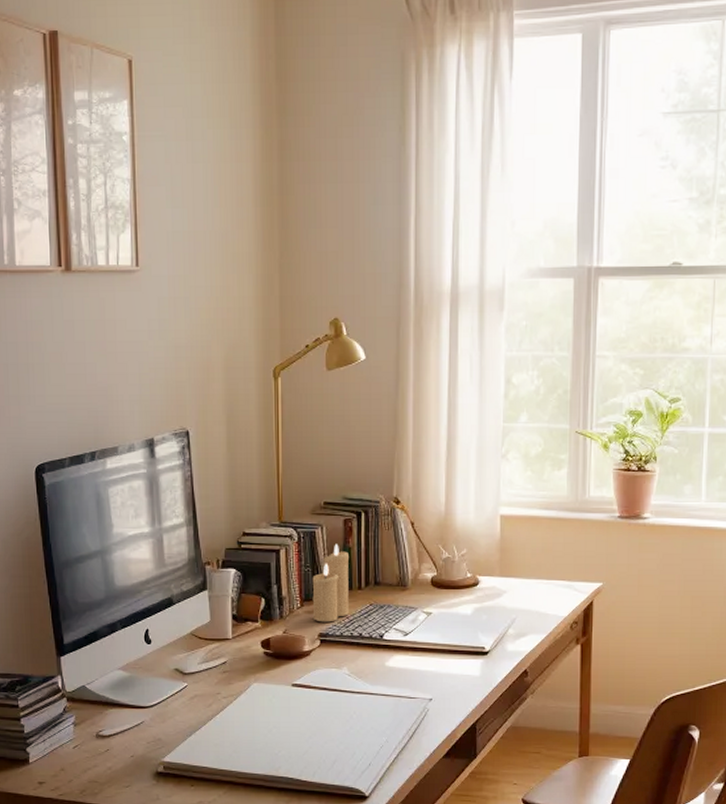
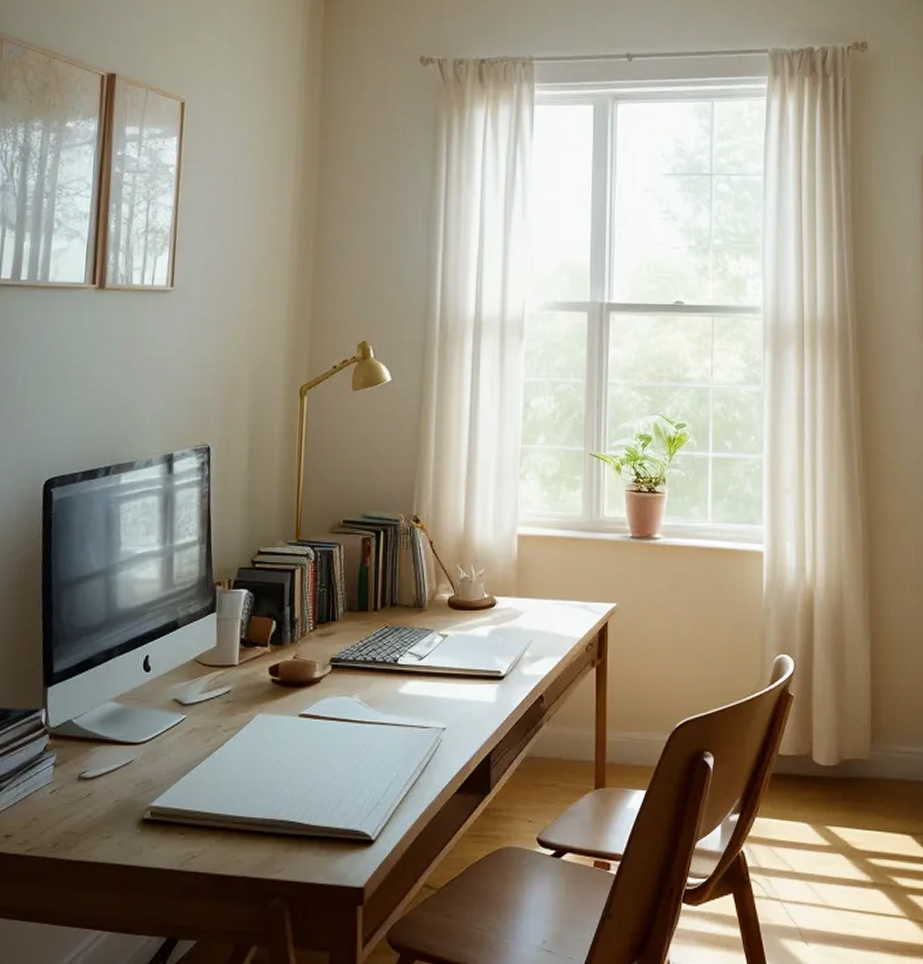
candle: present [312,543,350,622] -> none [326,563,367,646]

